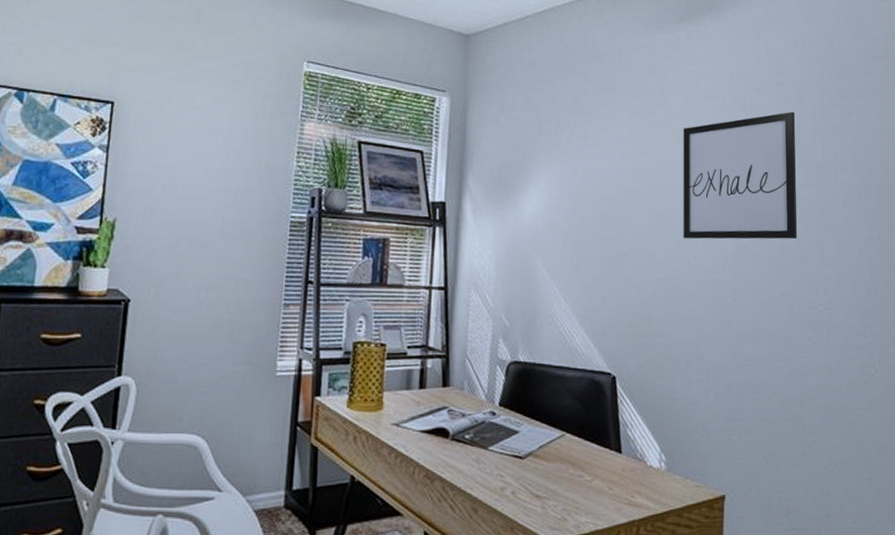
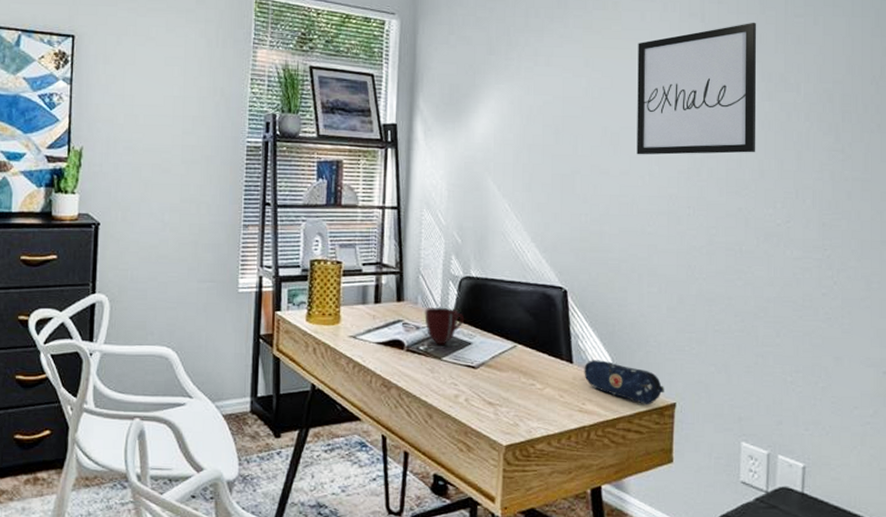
mug: none [470,393,511,434] -> present [424,307,464,345]
pencil case: none [633,450,713,498] -> present [584,360,664,406]

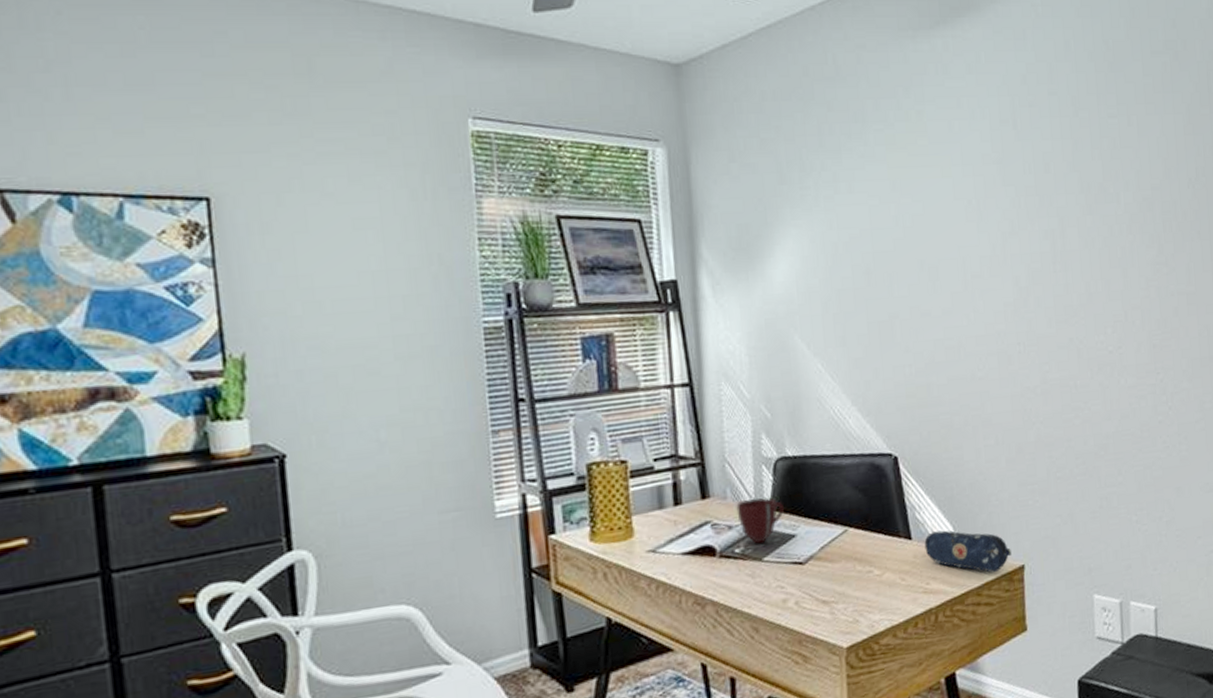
wall art: present [637,22,757,155] -> none [948,126,1082,290]

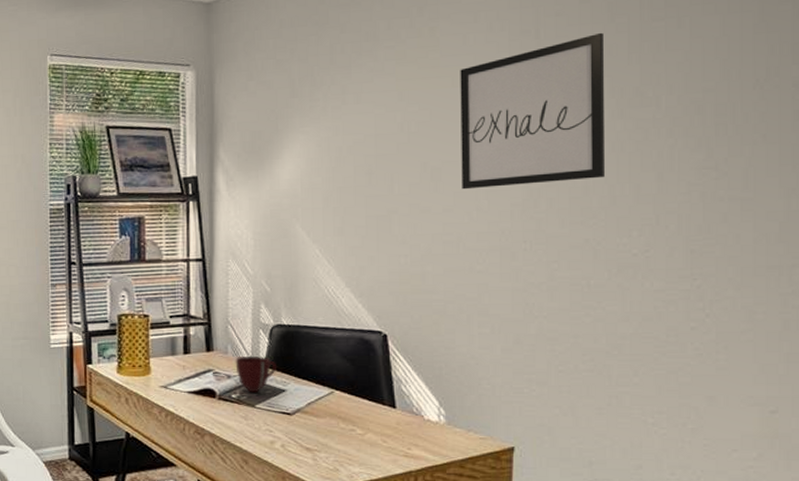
pencil case: present [924,530,1011,573] -> none [408,404,500,450]
wall art: none [948,126,1082,290] -> present [460,32,606,190]

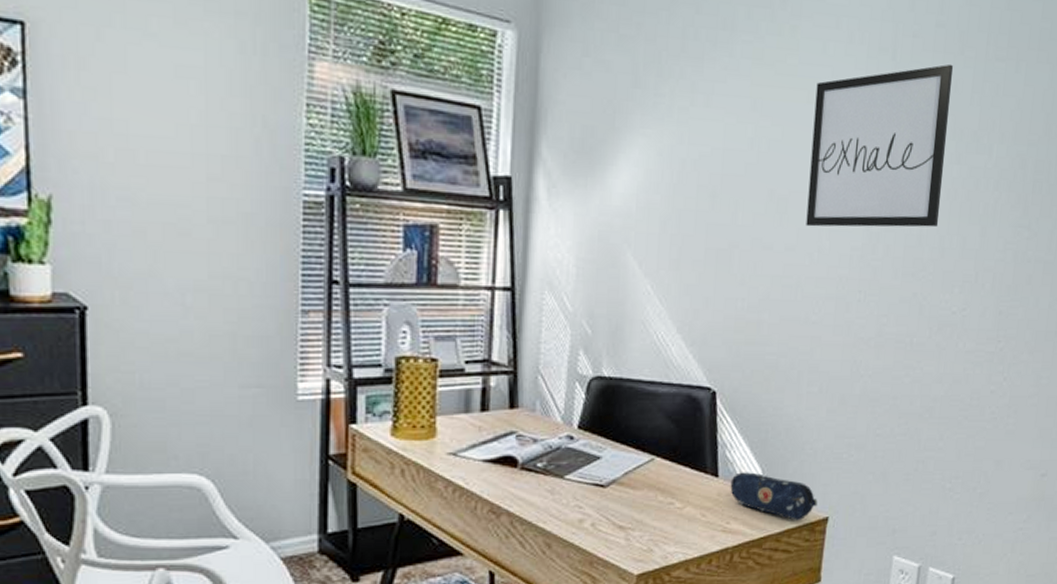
mug: present [235,355,276,393] -> none [543,414,592,461]
pencil case: none [408,404,500,450] -> present [730,472,818,521]

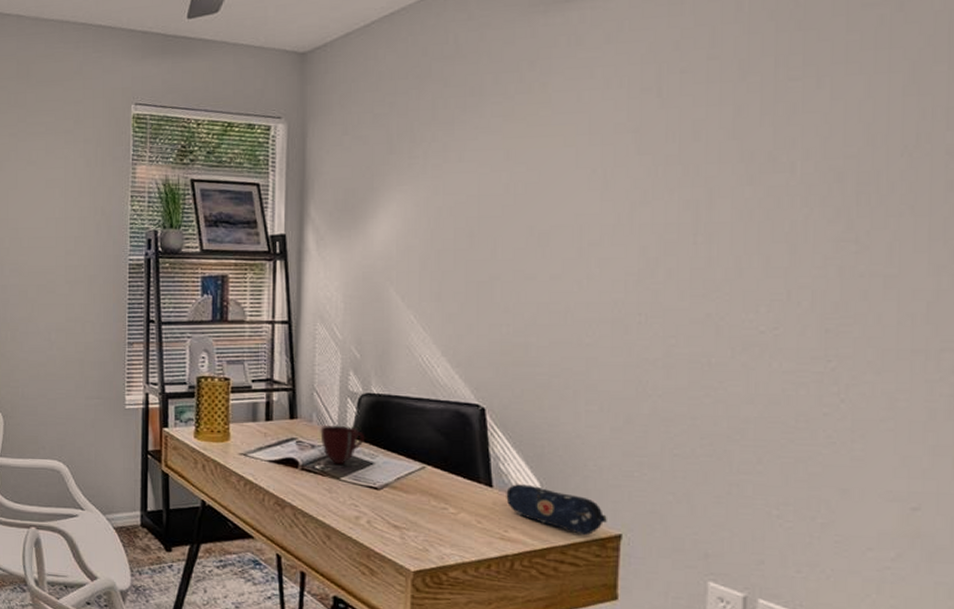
mug: none [543,414,592,461] -> present [320,425,364,465]
wall art: present [806,63,953,228] -> none [571,91,734,257]

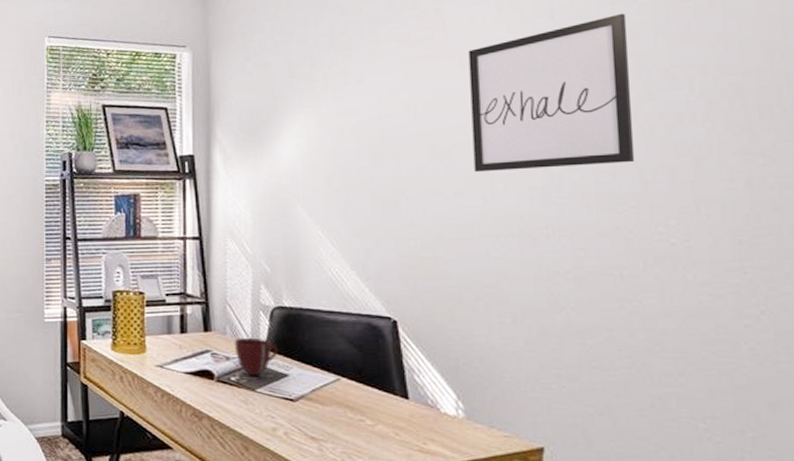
pencil case: present [506,484,607,536] -> none [423,396,527,449]
wall art: none [571,91,734,257] -> present [468,13,635,172]

